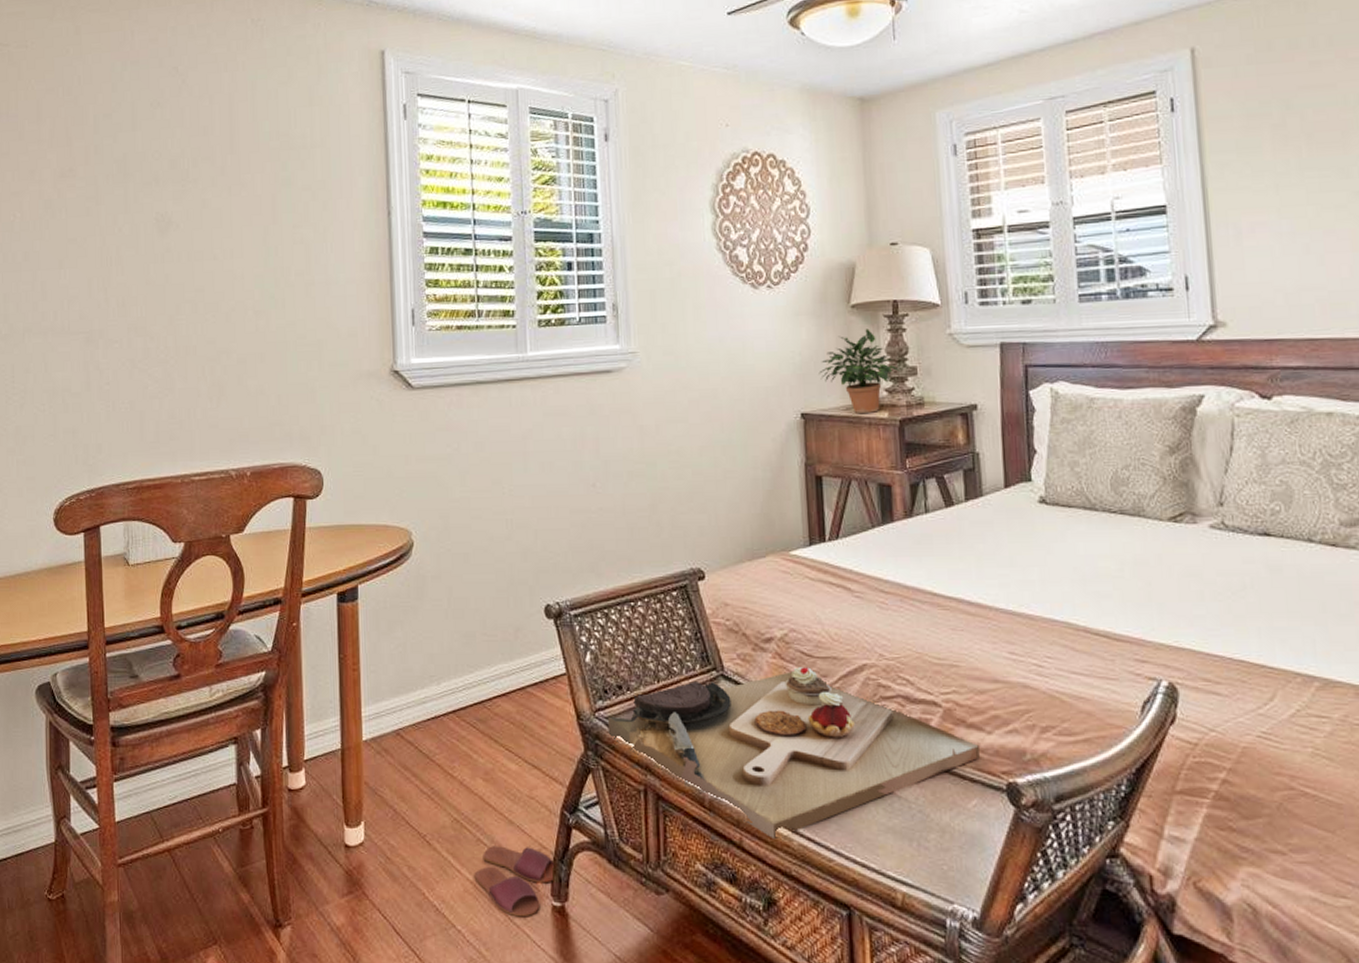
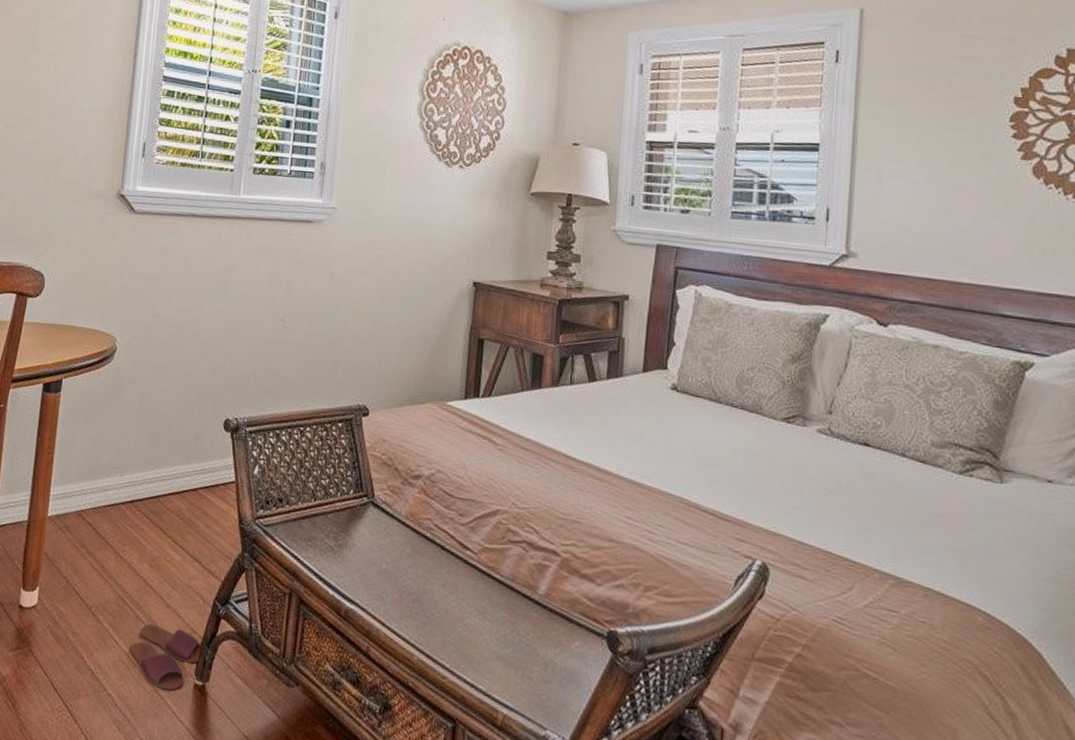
decorative tray: present [607,667,981,840] -> none [265,503,590,653]
potted plant: present [819,329,899,415] -> none [494,215,565,291]

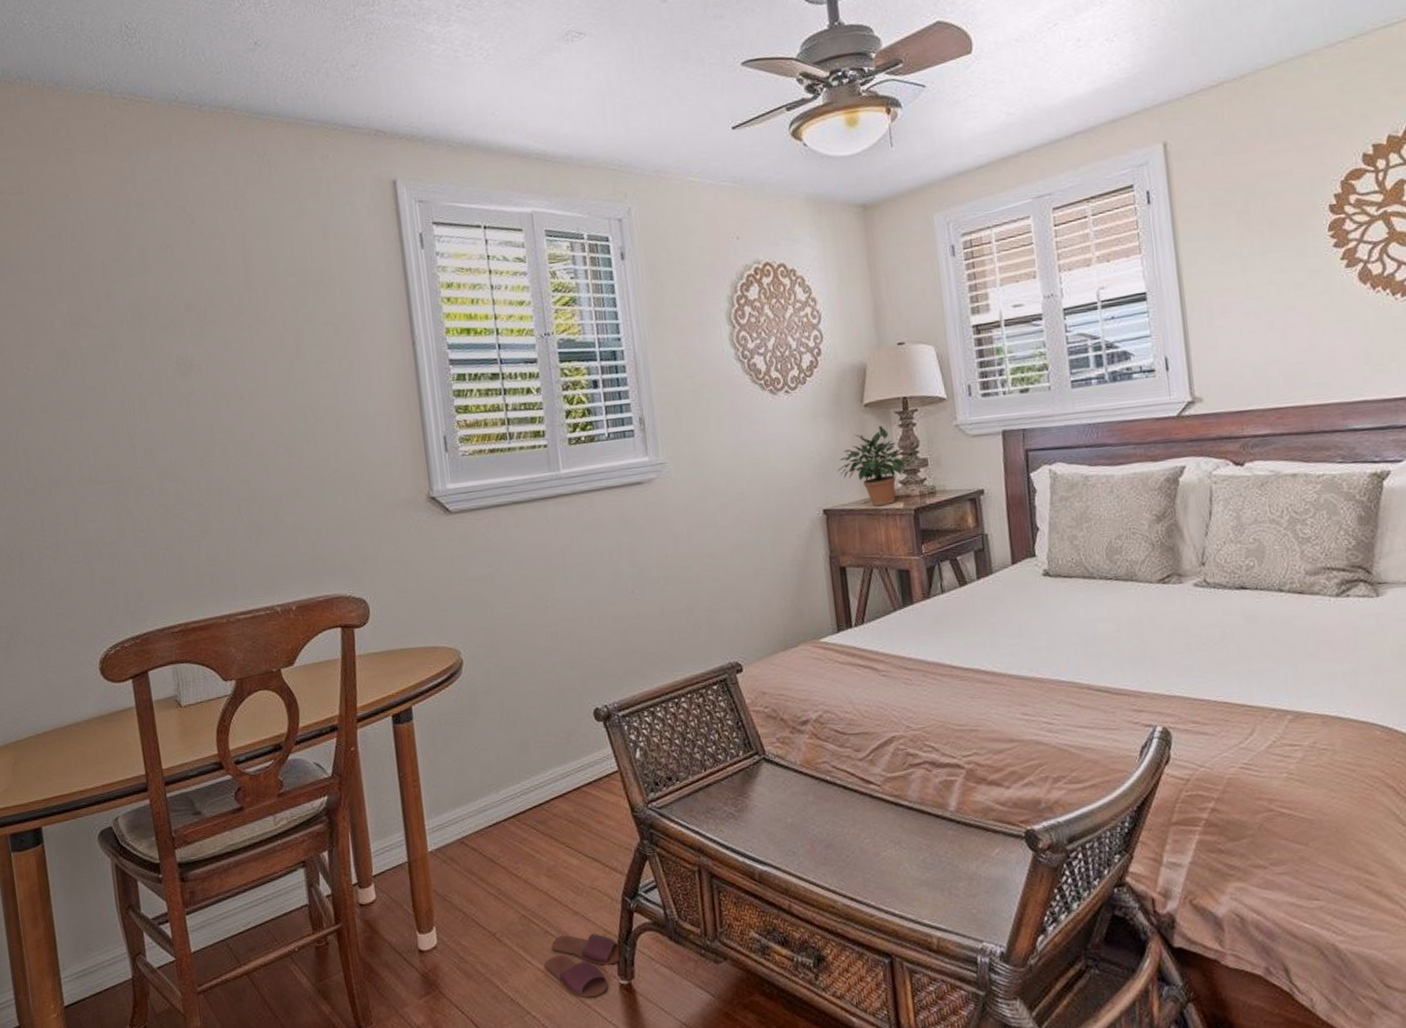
potted plant: none [494,215,565,291] -> present [837,425,912,507]

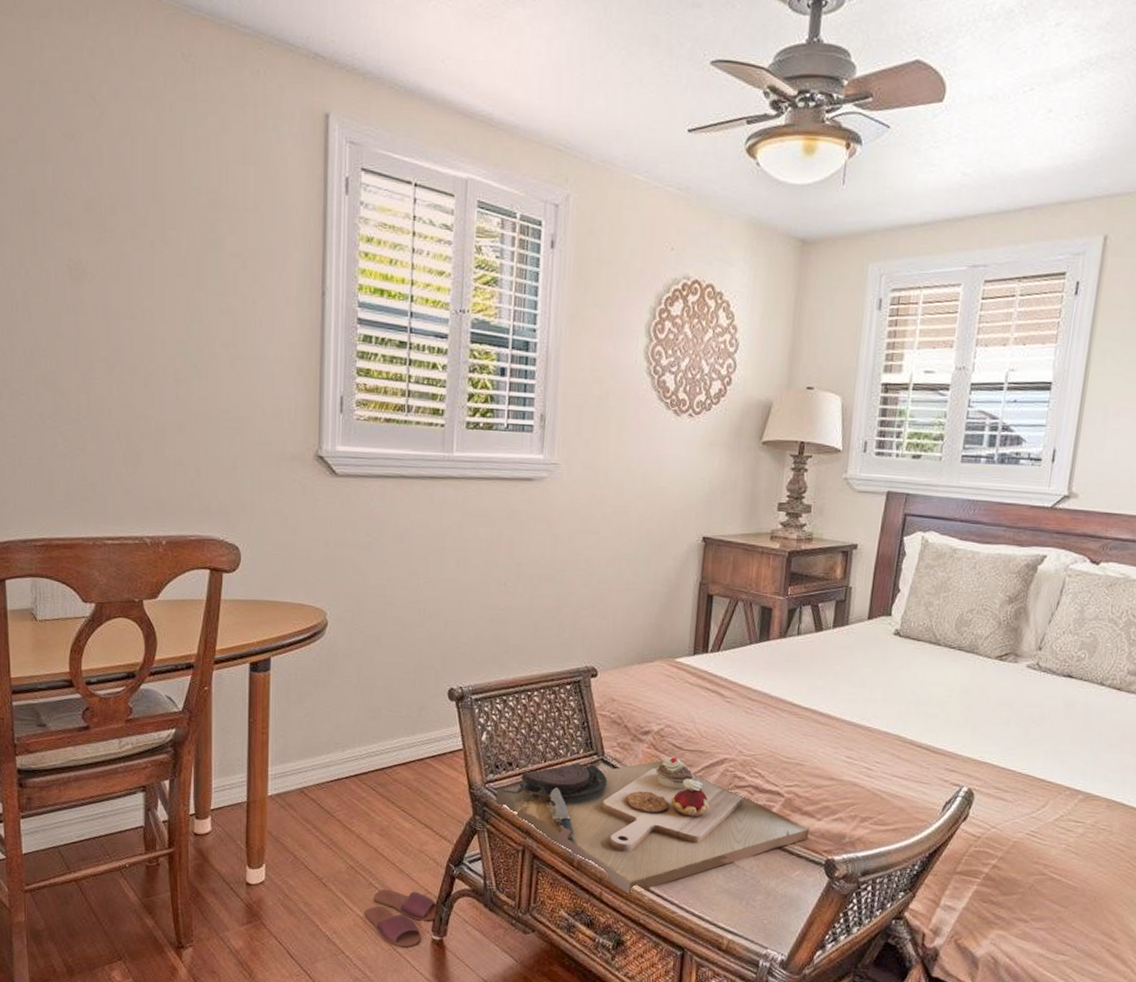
decorative tray: none [660,744,1001,903] -> present [495,757,810,895]
potted plant: present [837,425,912,507] -> none [724,465,796,544]

